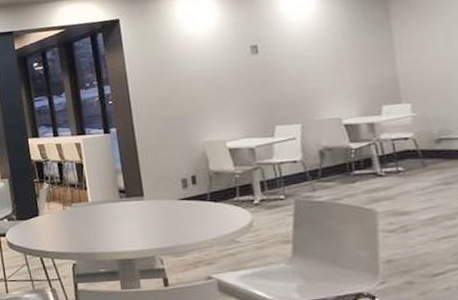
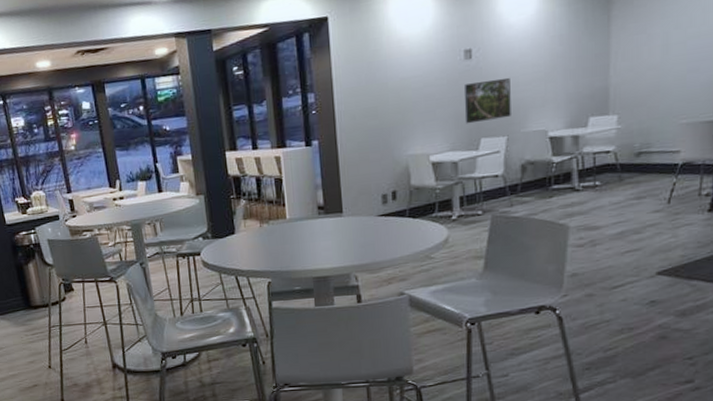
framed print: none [253,70,303,113] -> present [463,77,511,124]

